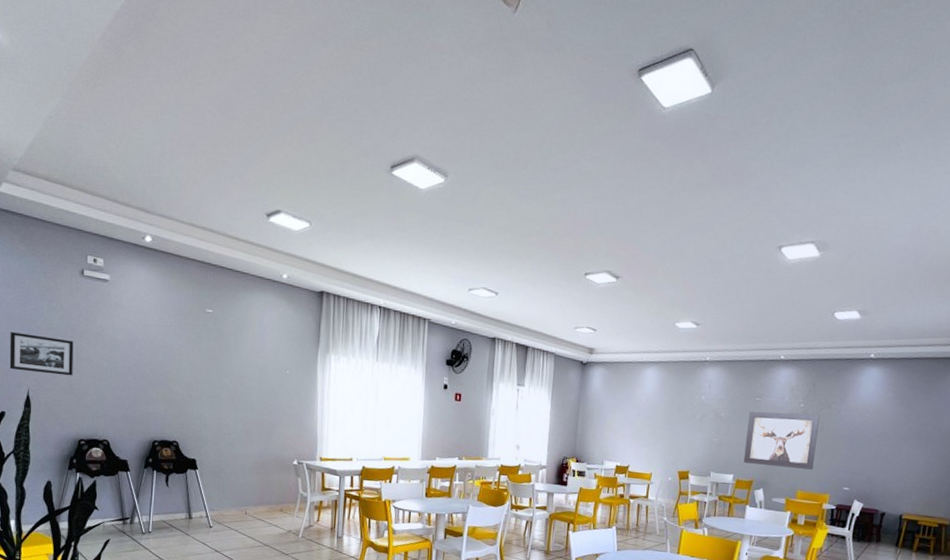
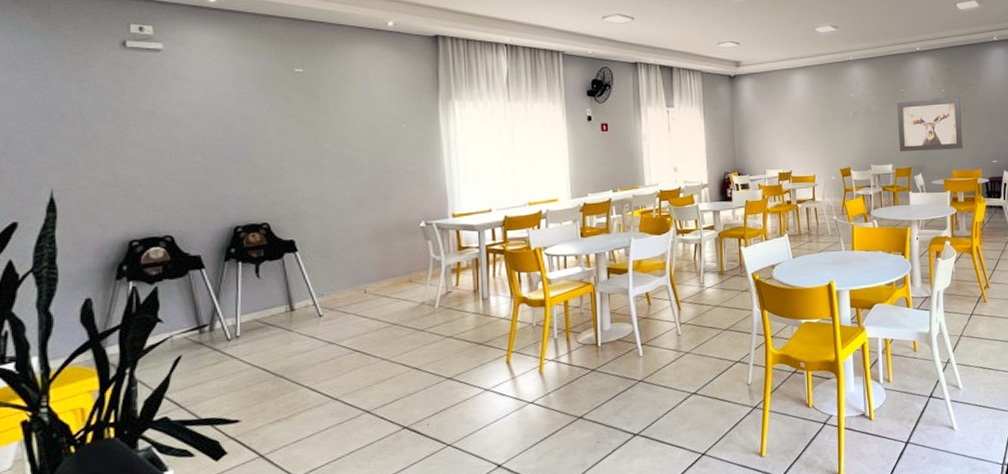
picture frame: present [9,332,74,376] -> none [21,123,117,170]

